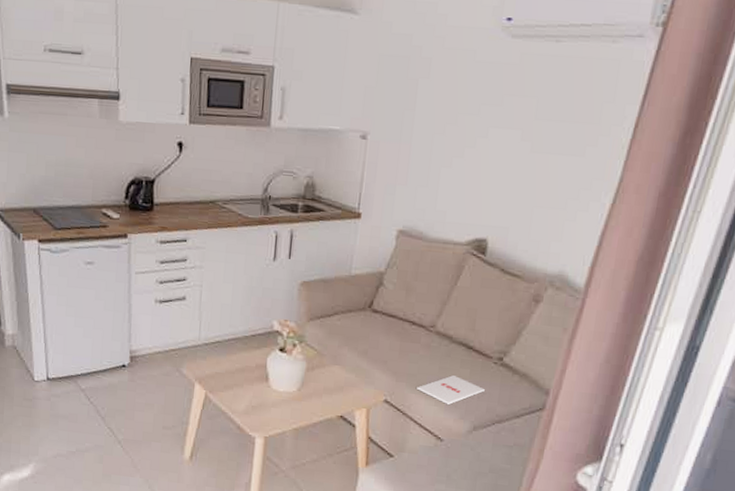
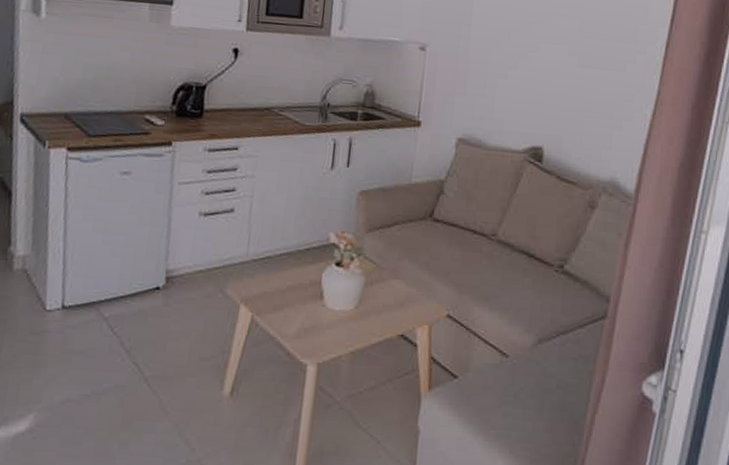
magazine: present [417,375,485,405] -> none [480,285,548,318]

